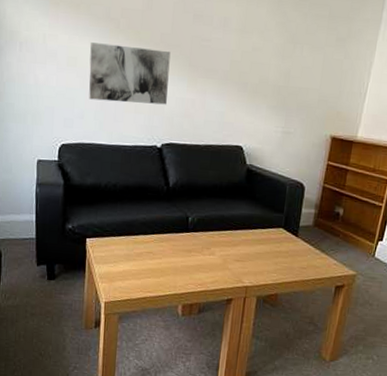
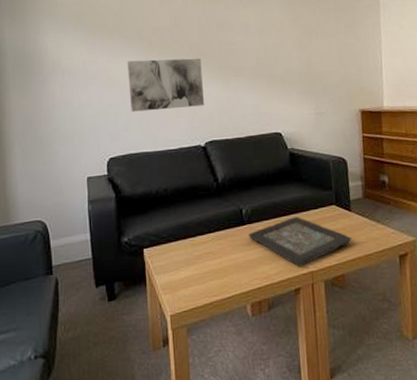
decorative tray: none [190,233,293,280] -> present [248,217,352,267]

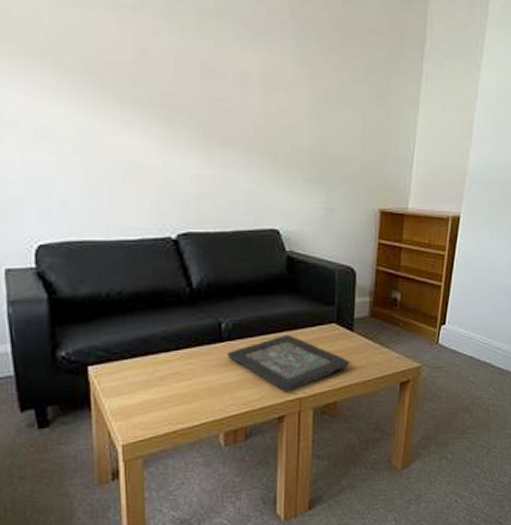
wall art: present [126,58,204,112] -> none [64,106,178,184]

